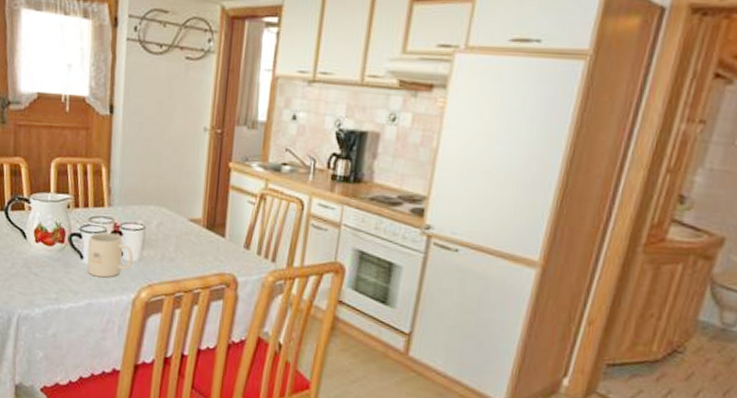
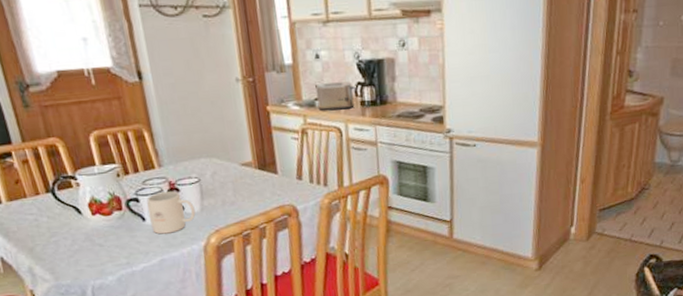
toaster: none [283,148,329,181] -> present [315,81,355,112]

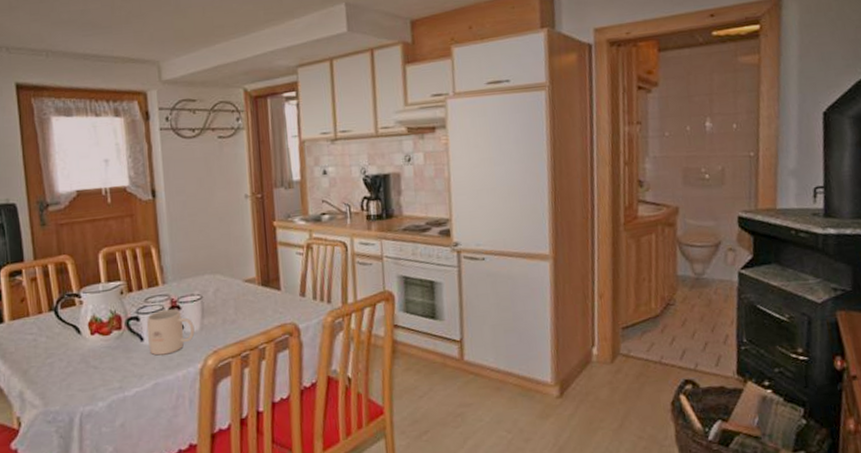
toaster: present [315,81,355,112] -> none [322,196,361,226]

